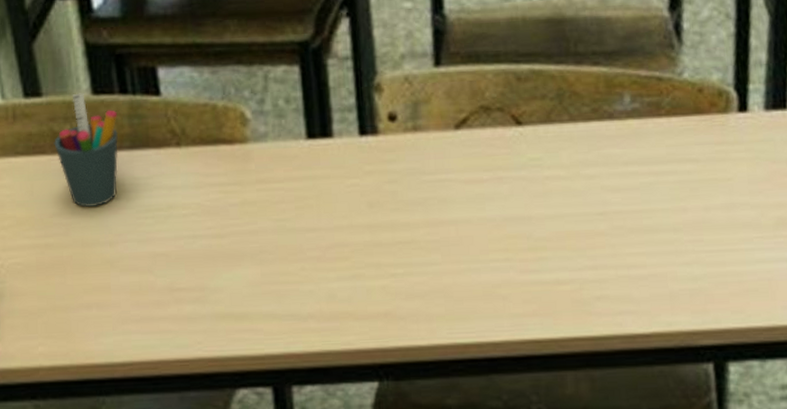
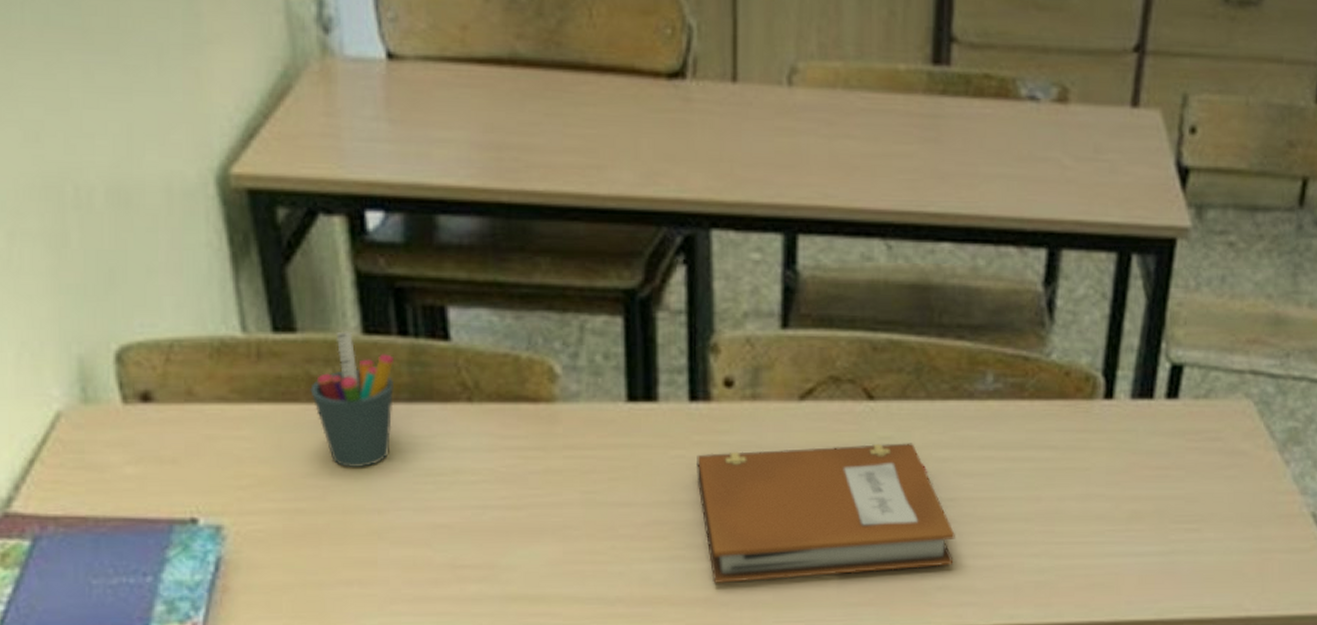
notebook: none [369,162,609,299] -> present [697,443,955,584]

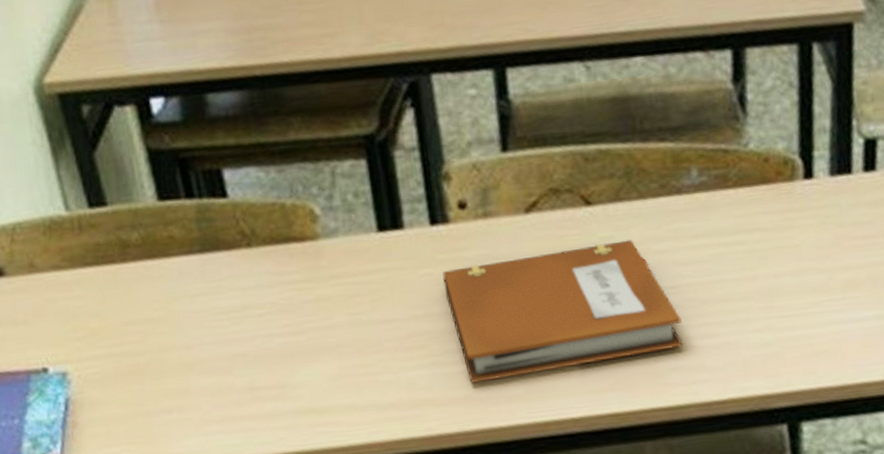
pen holder: present [310,331,395,468] -> none [122,199,190,313]

